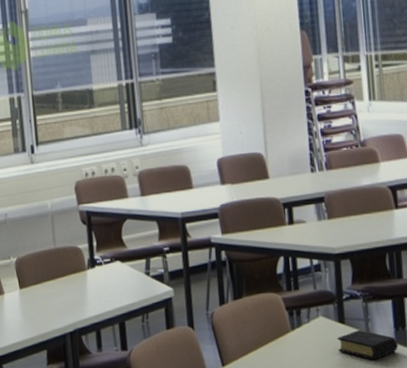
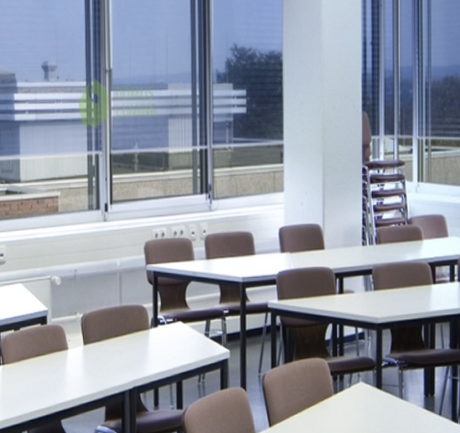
book: present [337,330,399,361] -> none [374,396,427,425]

